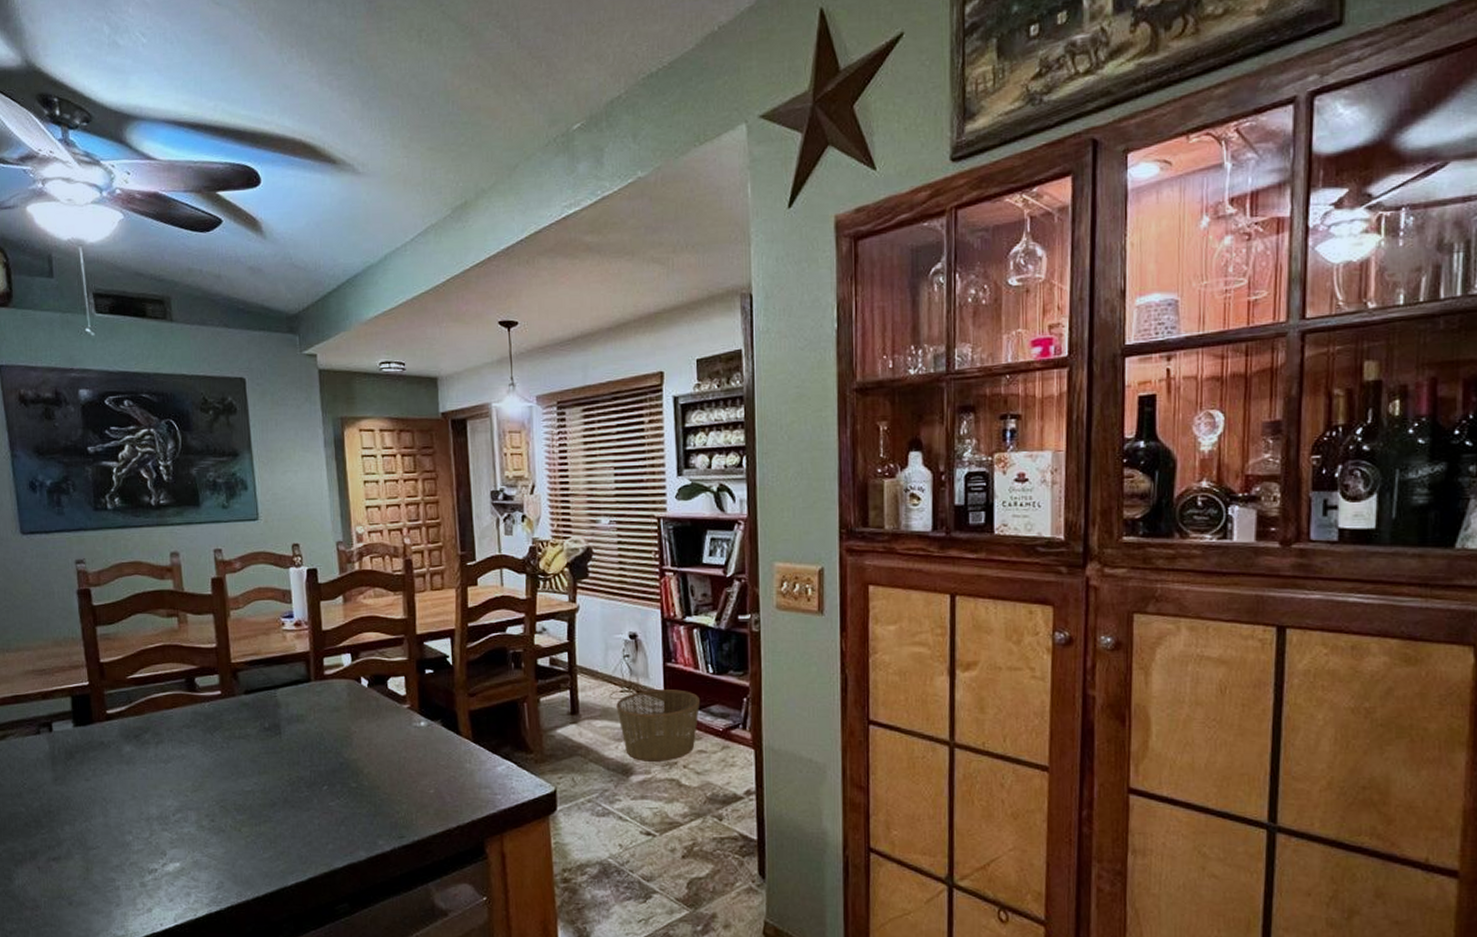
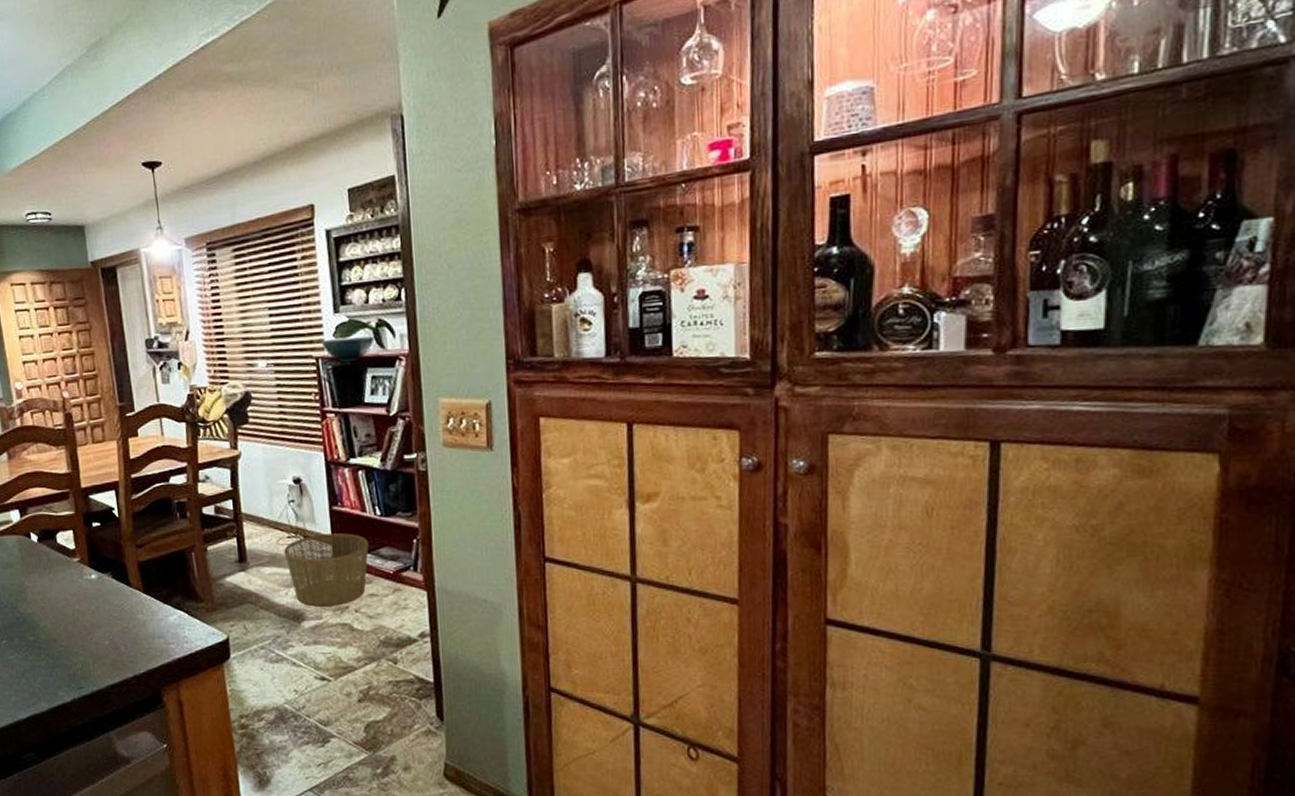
decorative bowl: none [663,500,715,523] -> present [321,336,374,362]

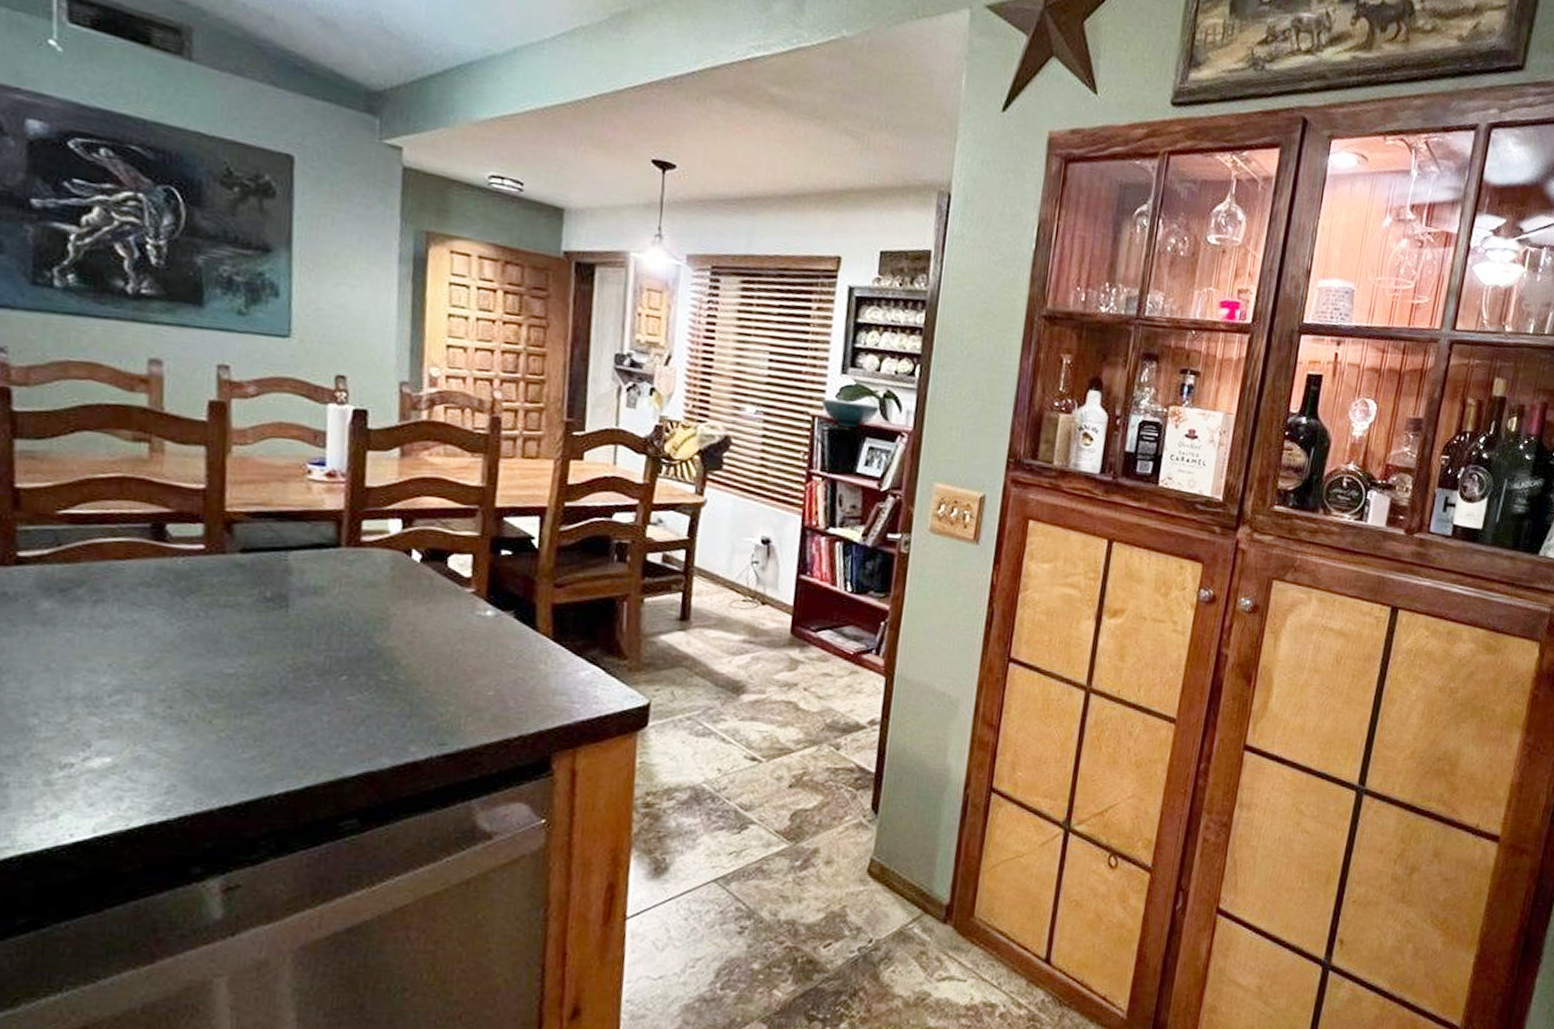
basket: present [284,533,370,607] -> none [735,602,834,682]

